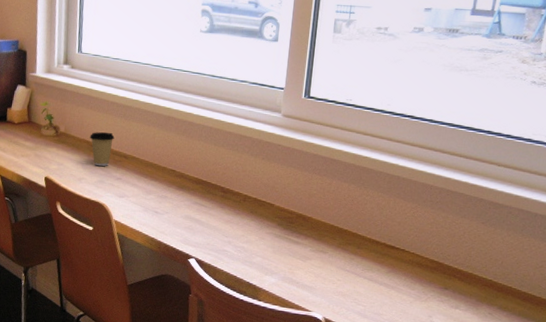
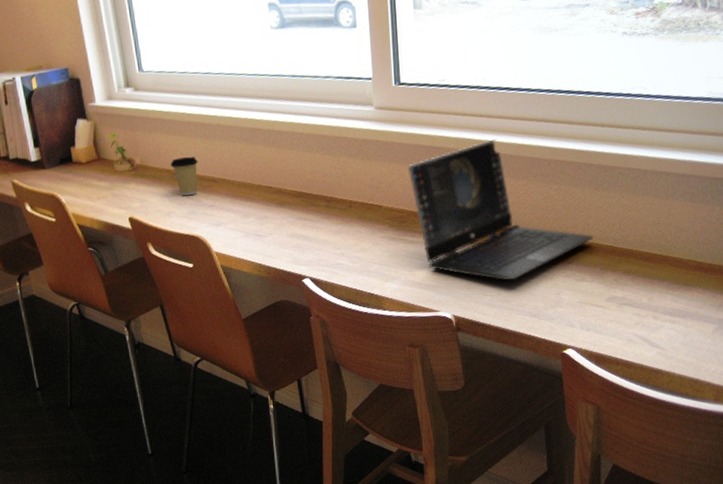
laptop: none [304,161,474,296] -> present [408,139,594,281]

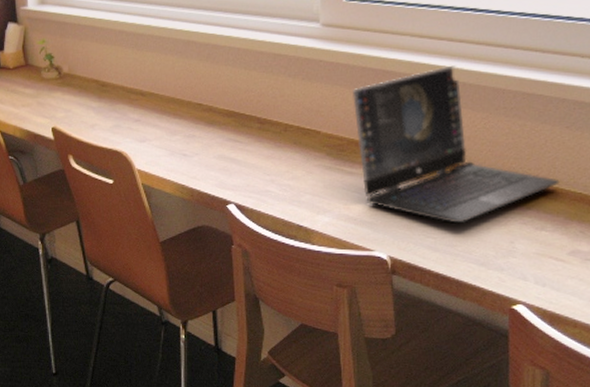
coffee cup: present [170,156,198,196] -> none [98,67,127,109]

